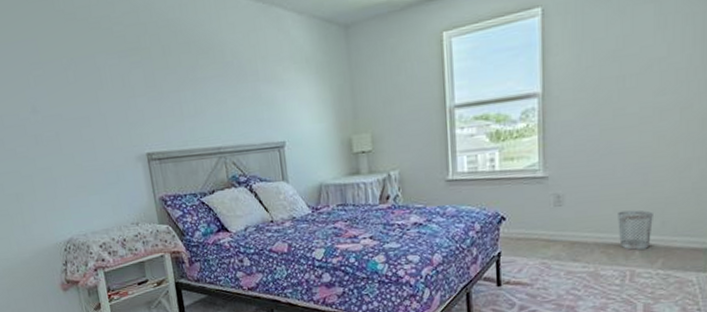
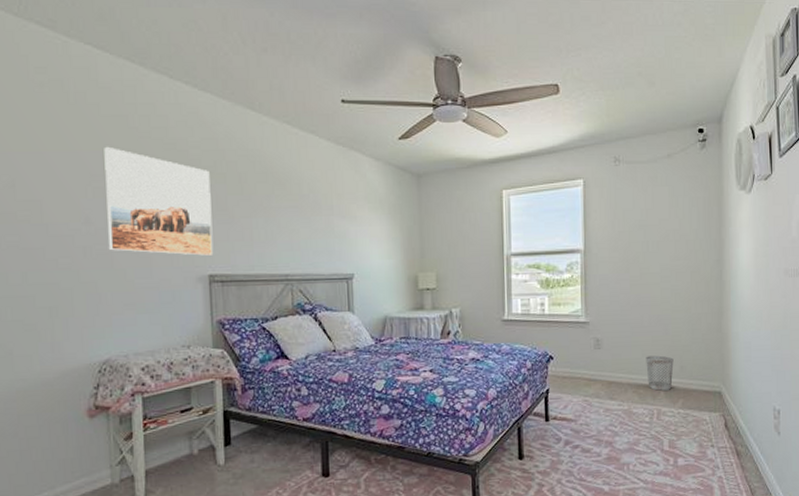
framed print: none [37,33,149,137] -> present [104,146,214,256]

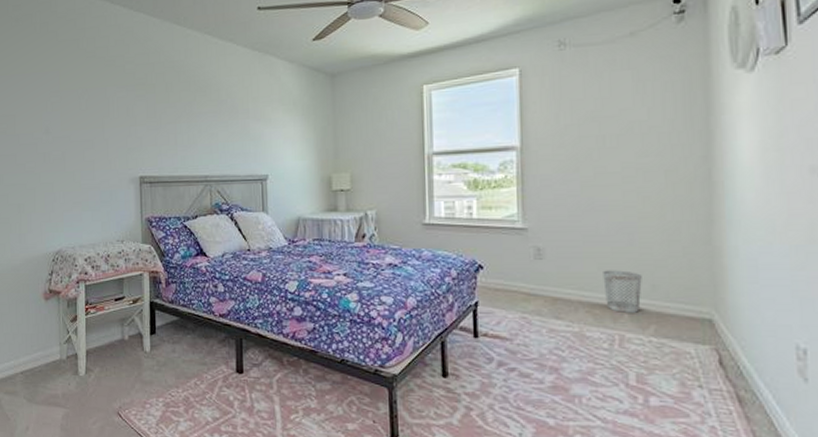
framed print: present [104,146,214,256] -> none [60,66,144,159]

